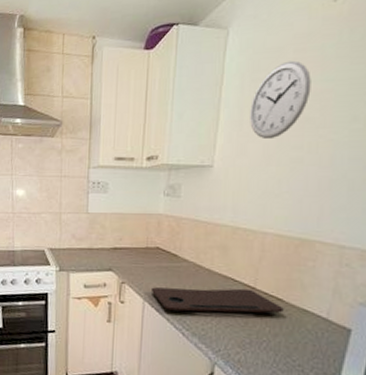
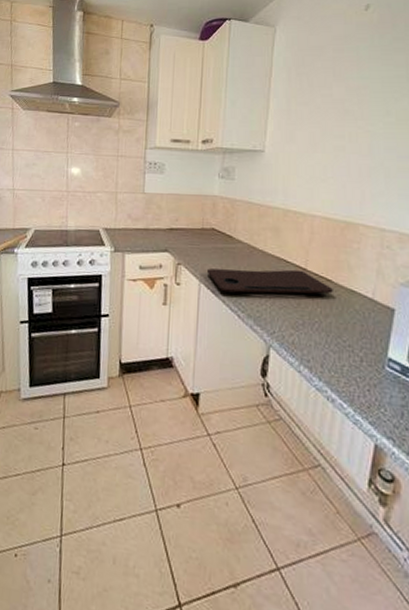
wall clock: present [250,60,311,140] -> none [297,59,349,128]

